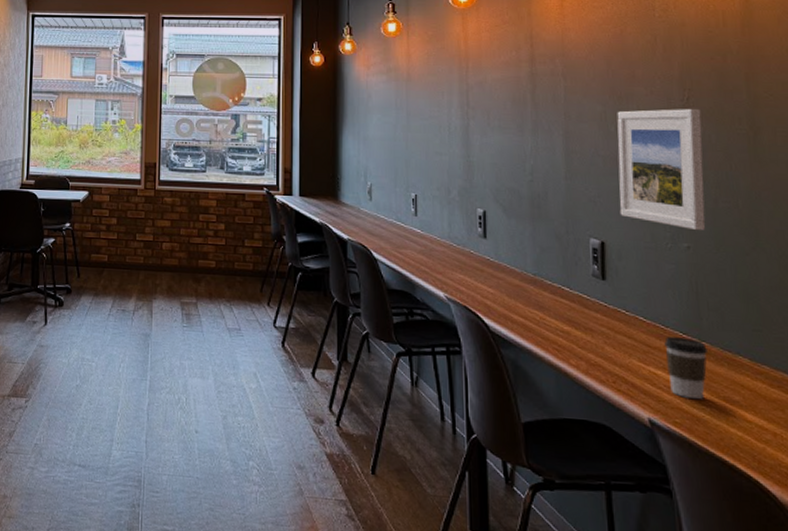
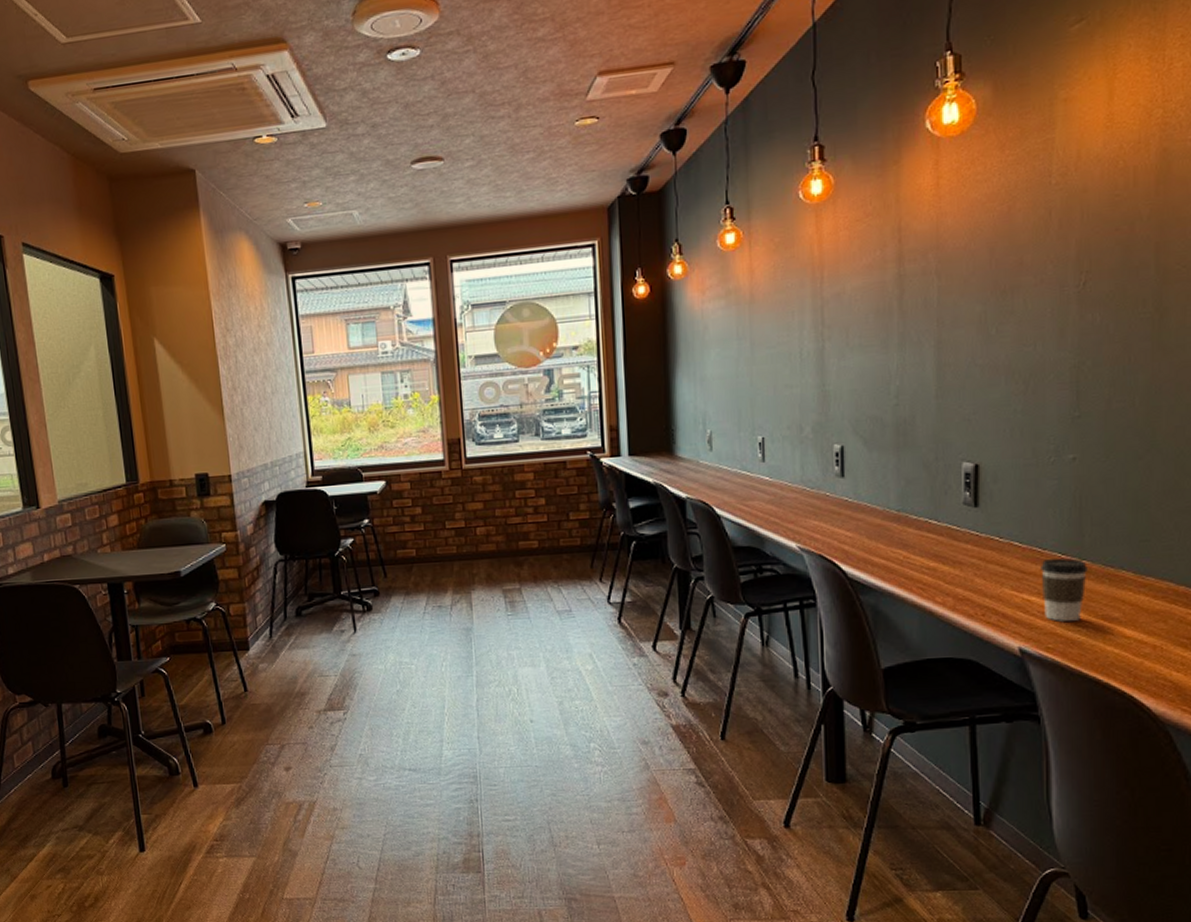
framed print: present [617,109,706,230] -> none [997,295,1099,438]

